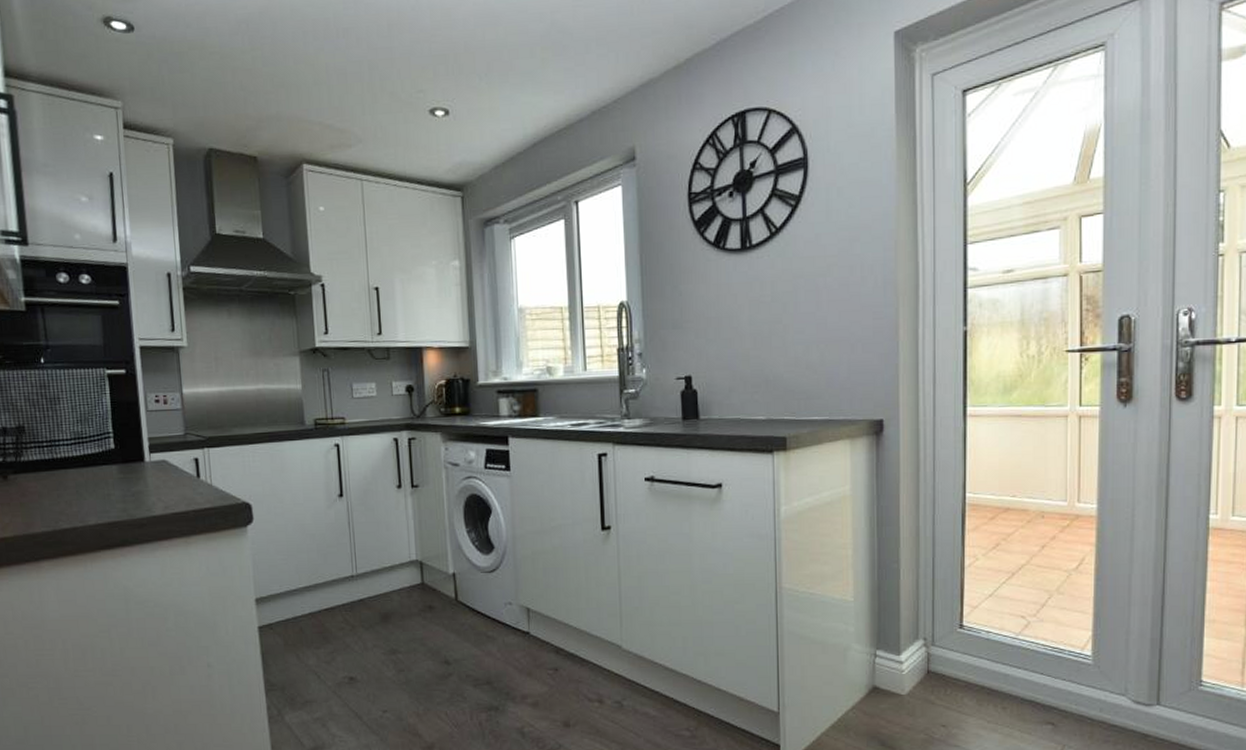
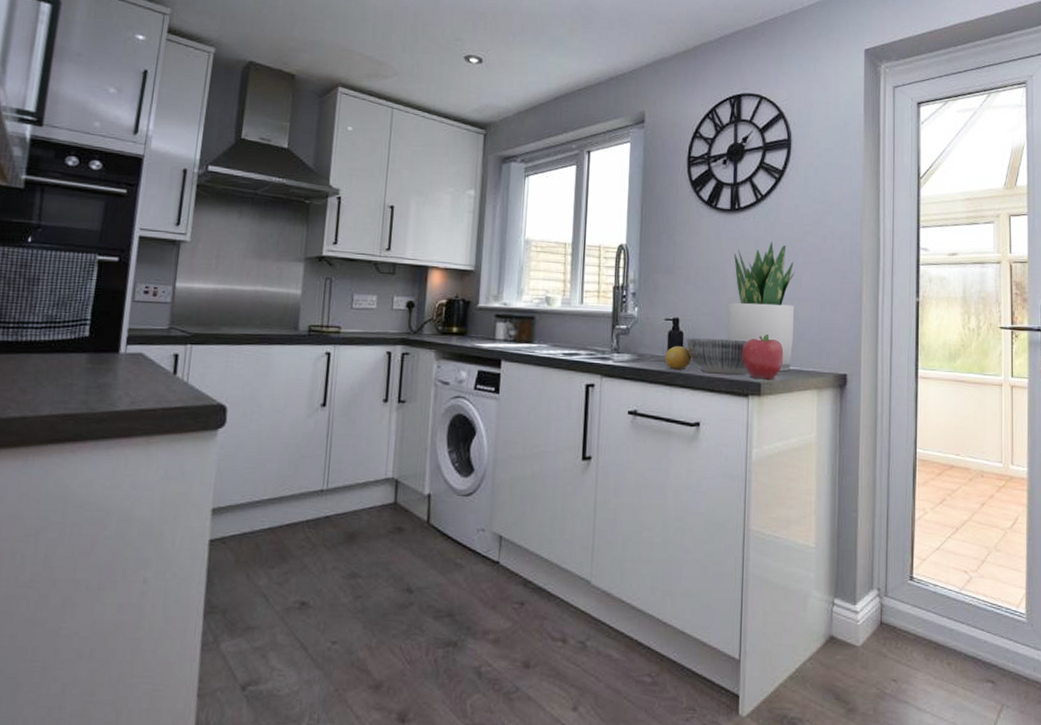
fruit: none [679,406,708,430] -> present [665,346,691,369]
bowl: none [701,393,771,432] -> present [687,338,748,376]
planter: none [746,281,821,423] -> present [728,242,796,372]
fruit: none [763,383,811,434] -> present [742,333,784,380]

